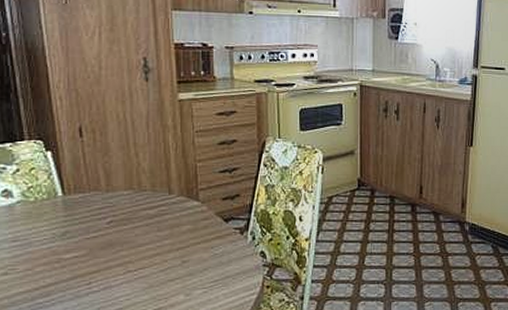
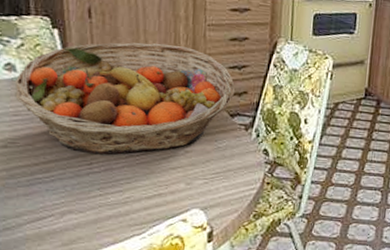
fruit basket: none [13,154,228,272] -> present [15,42,235,154]

